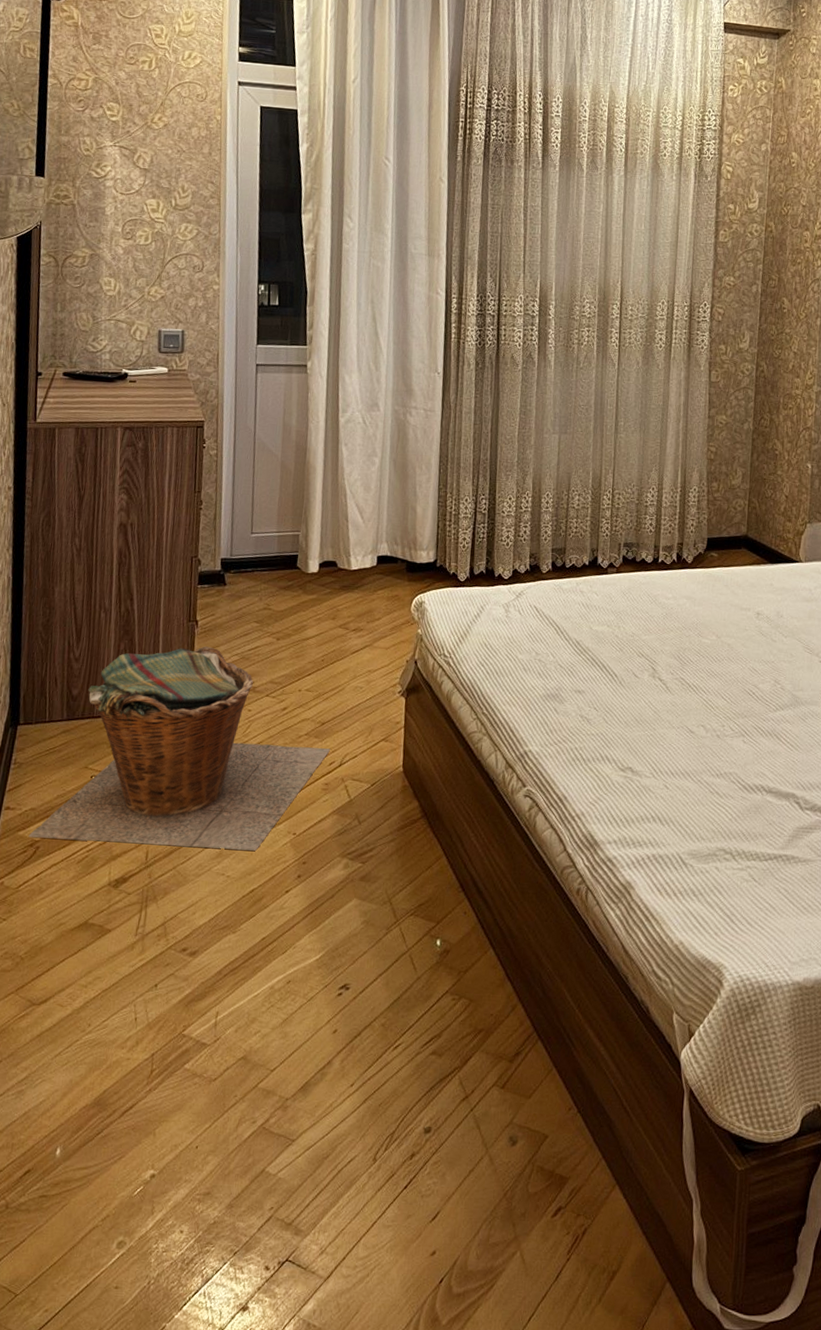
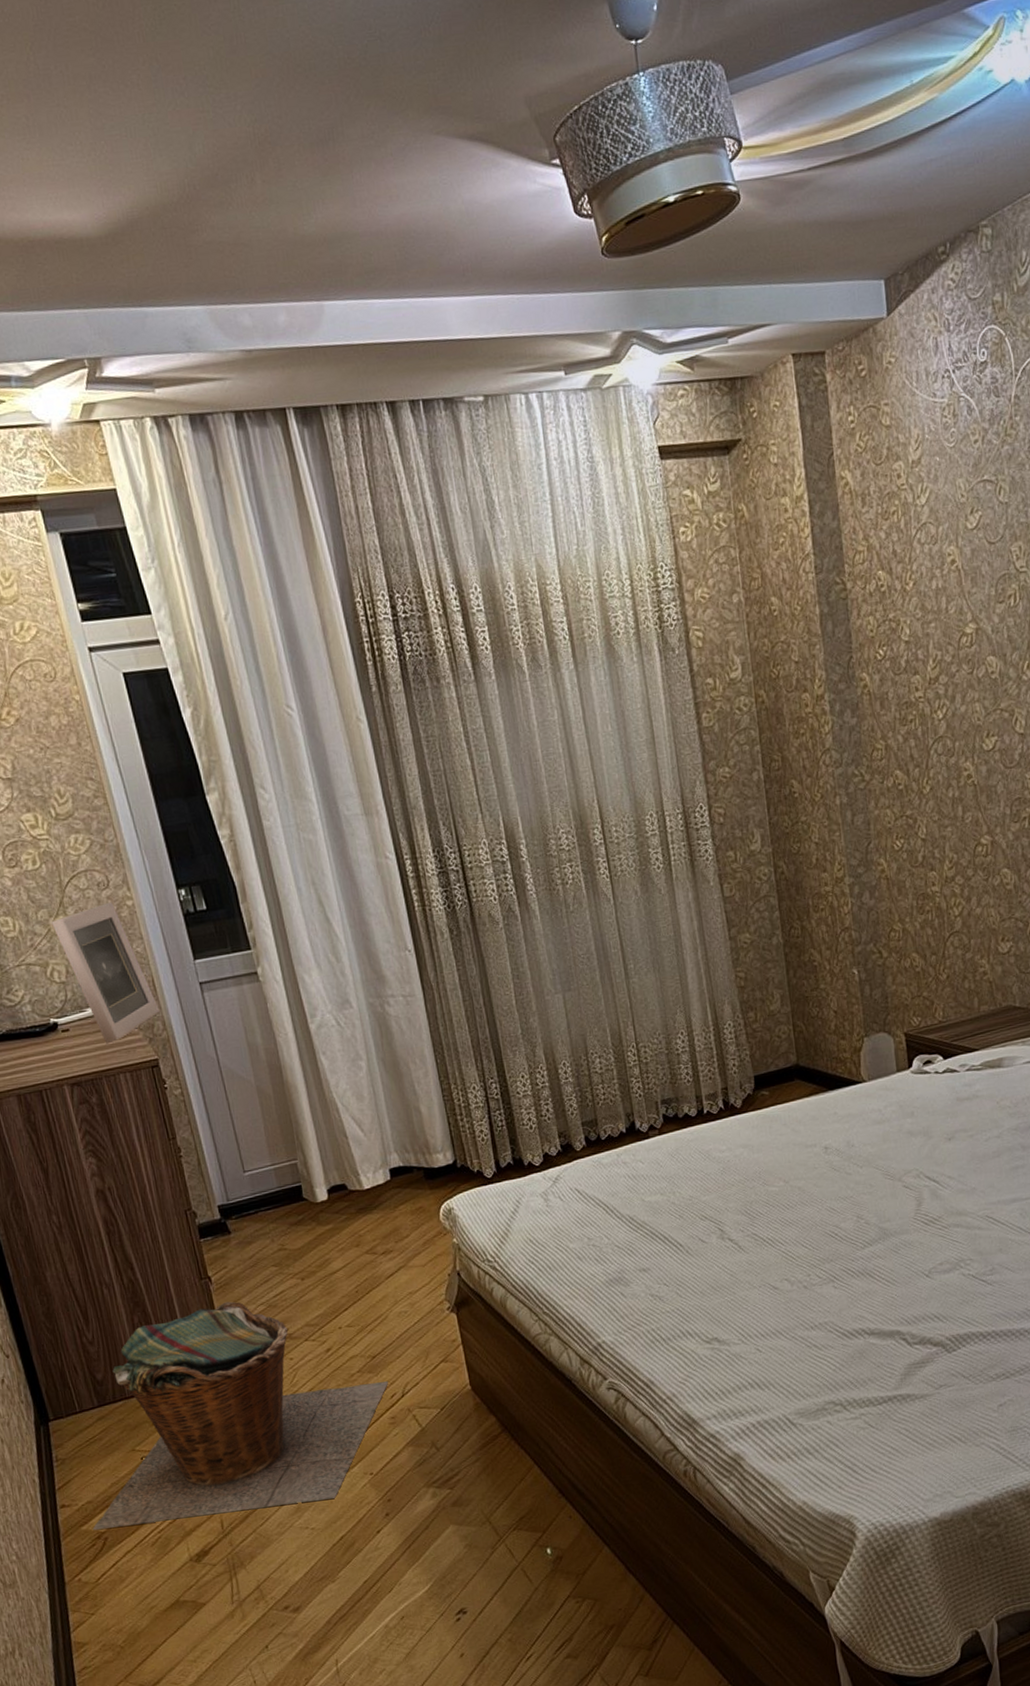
picture frame: none [146,283,218,400] -> present [51,901,161,1044]

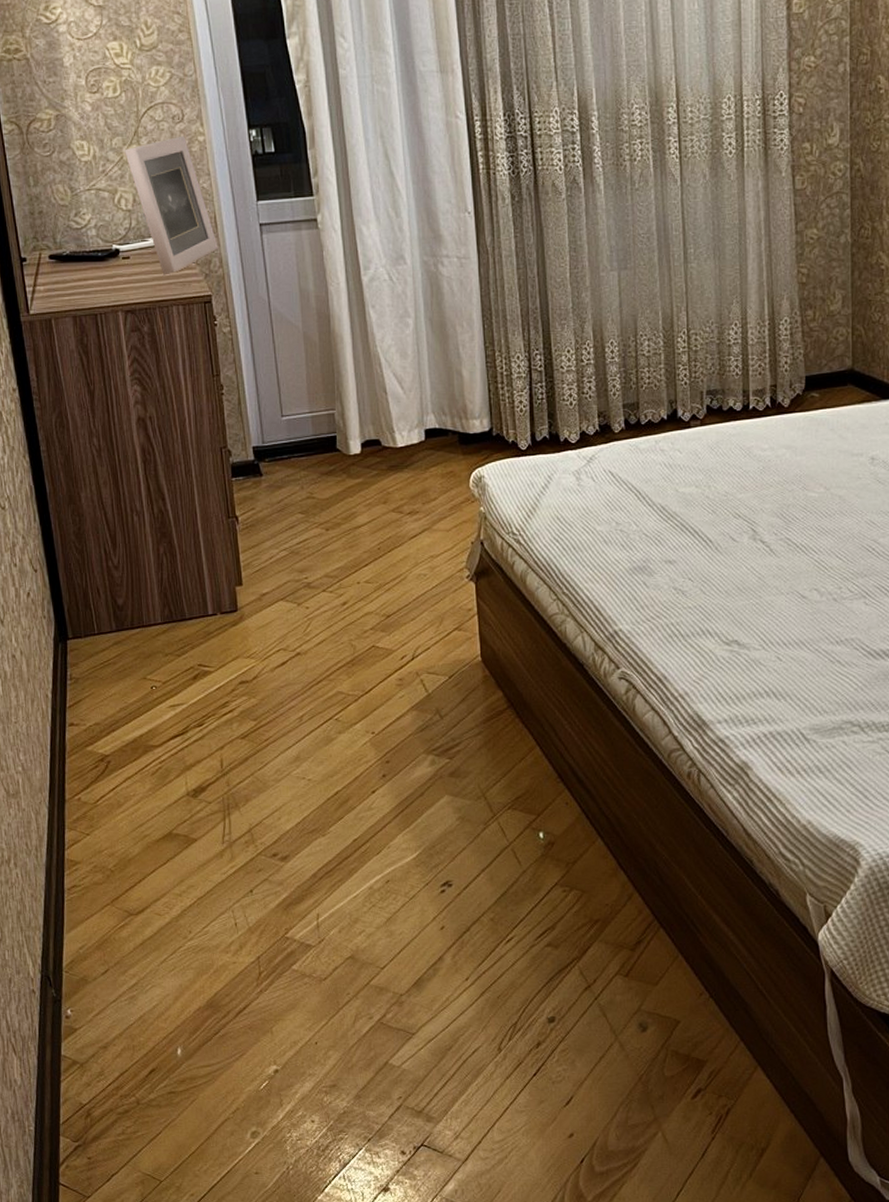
laundry basket: present [92,1301,388,1530] -> none [97,543,400,753]

